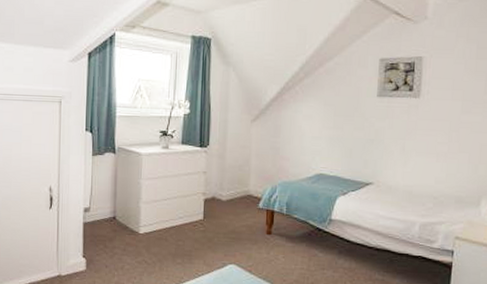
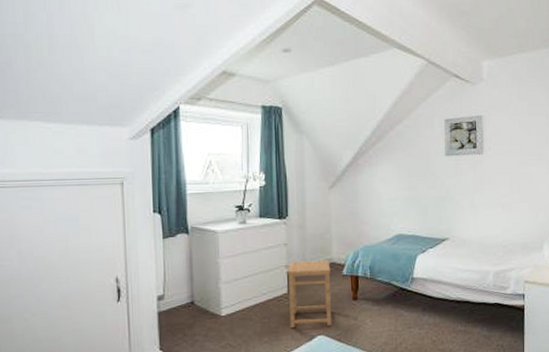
side table: none [203,189,247,256] -> present [287,260,332,328]

